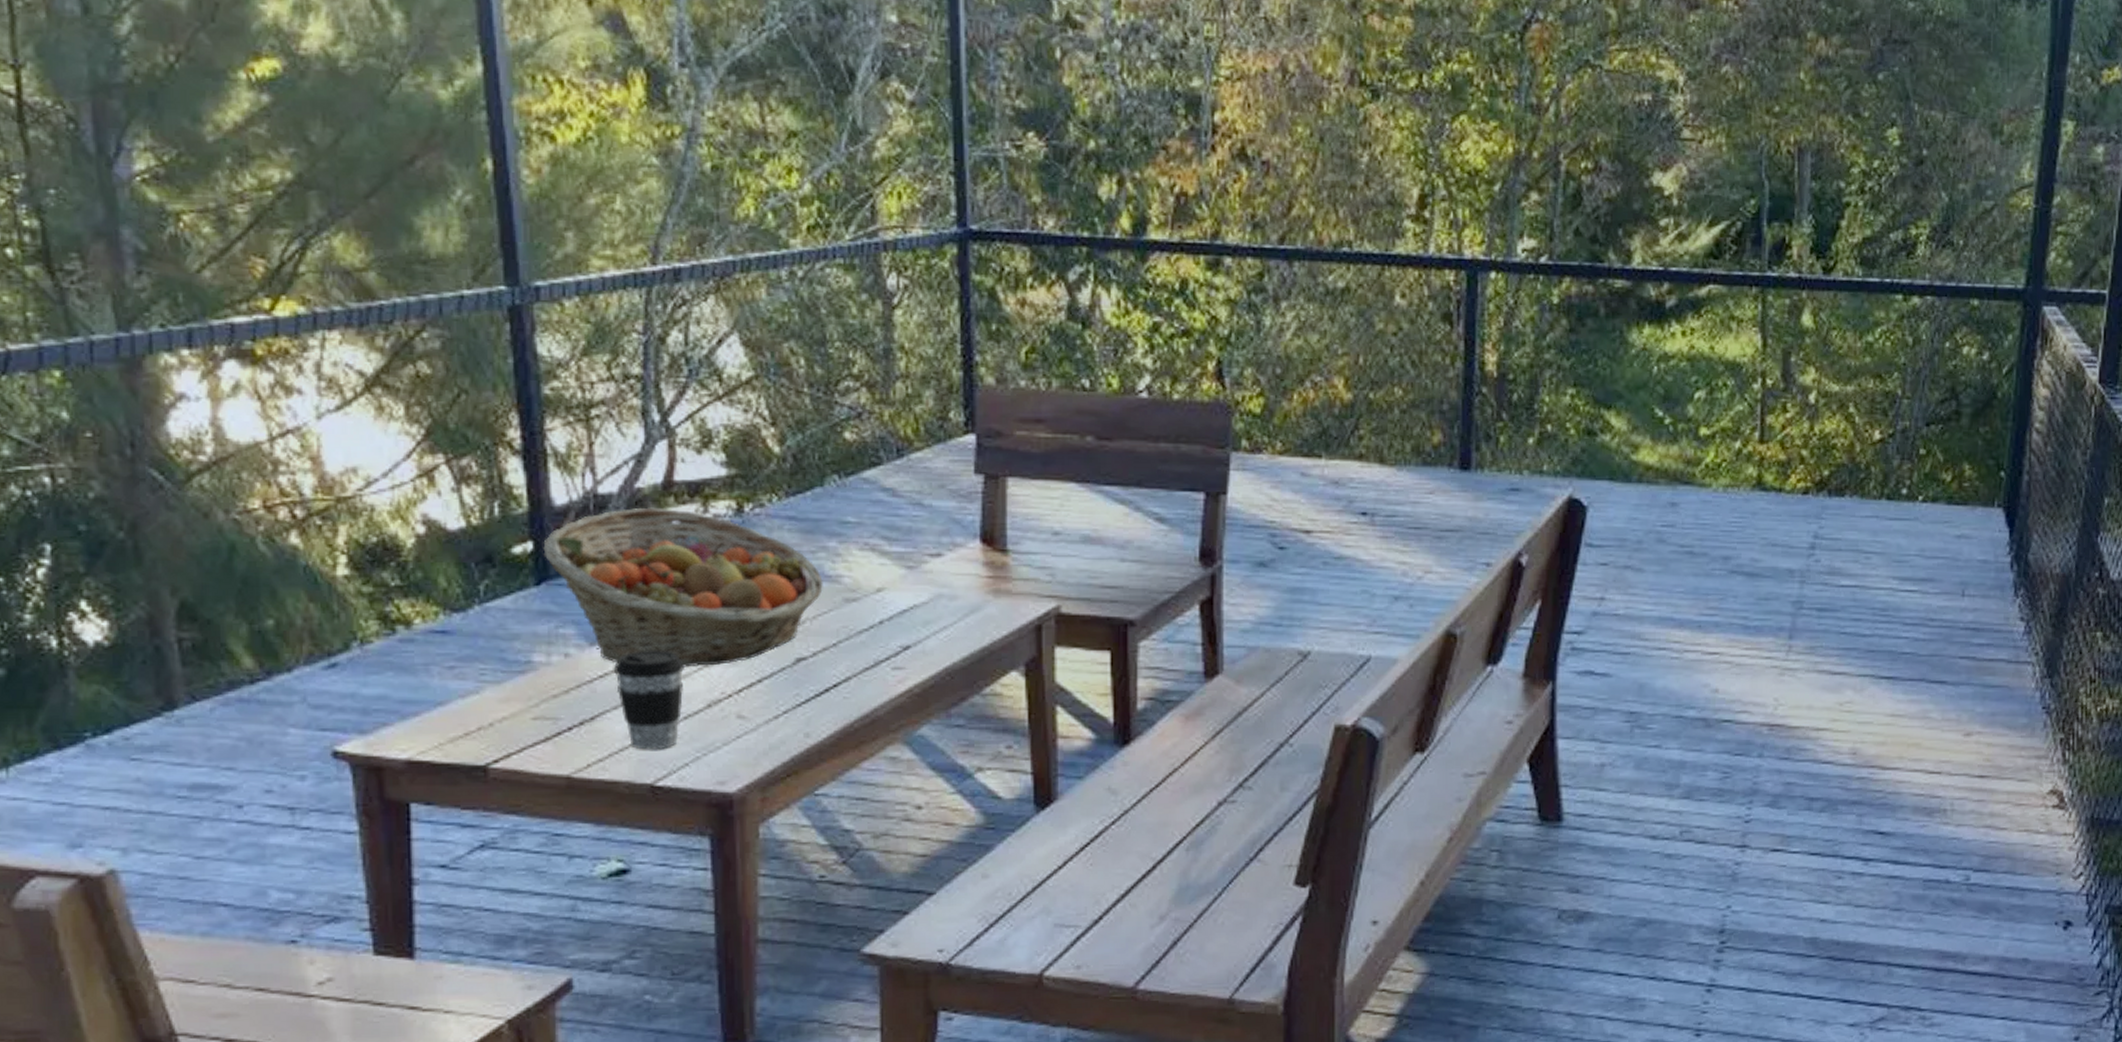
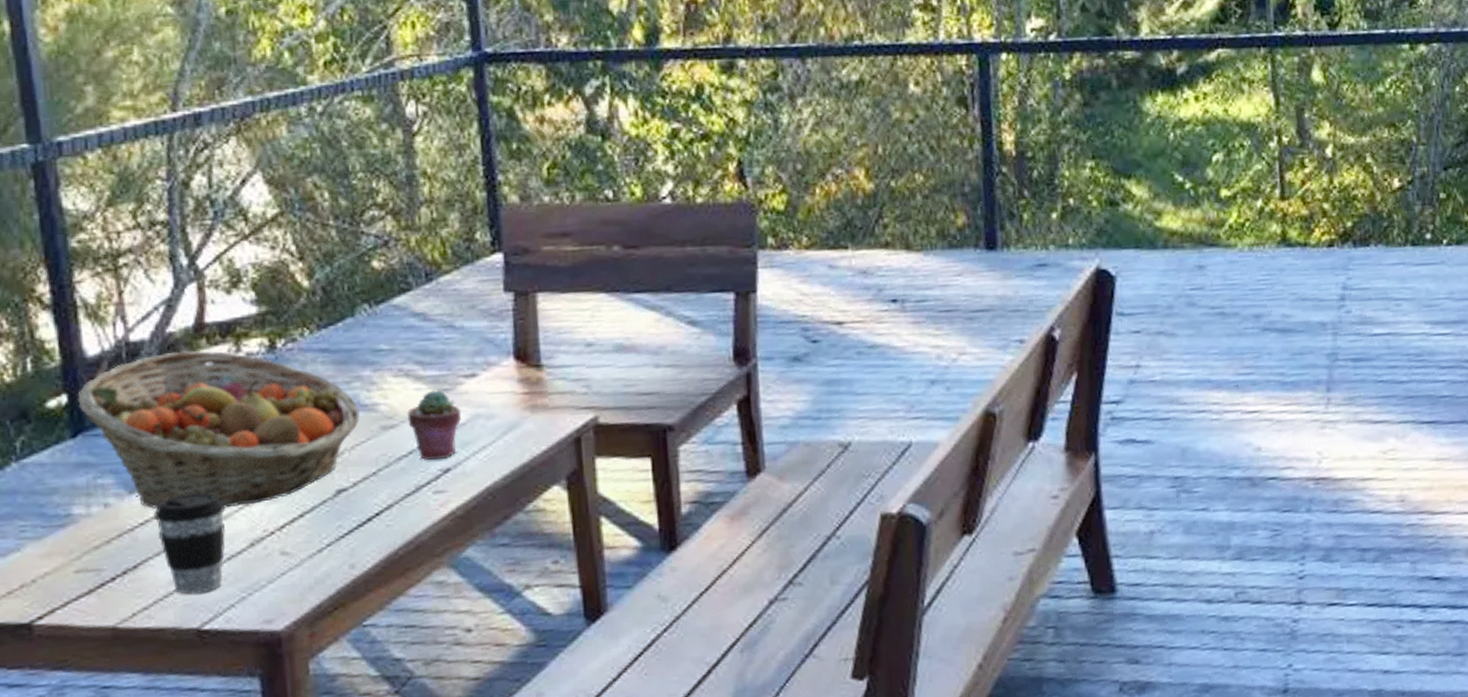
potted succulent: none [870,567,925,637] -> present [407,390,462,461]

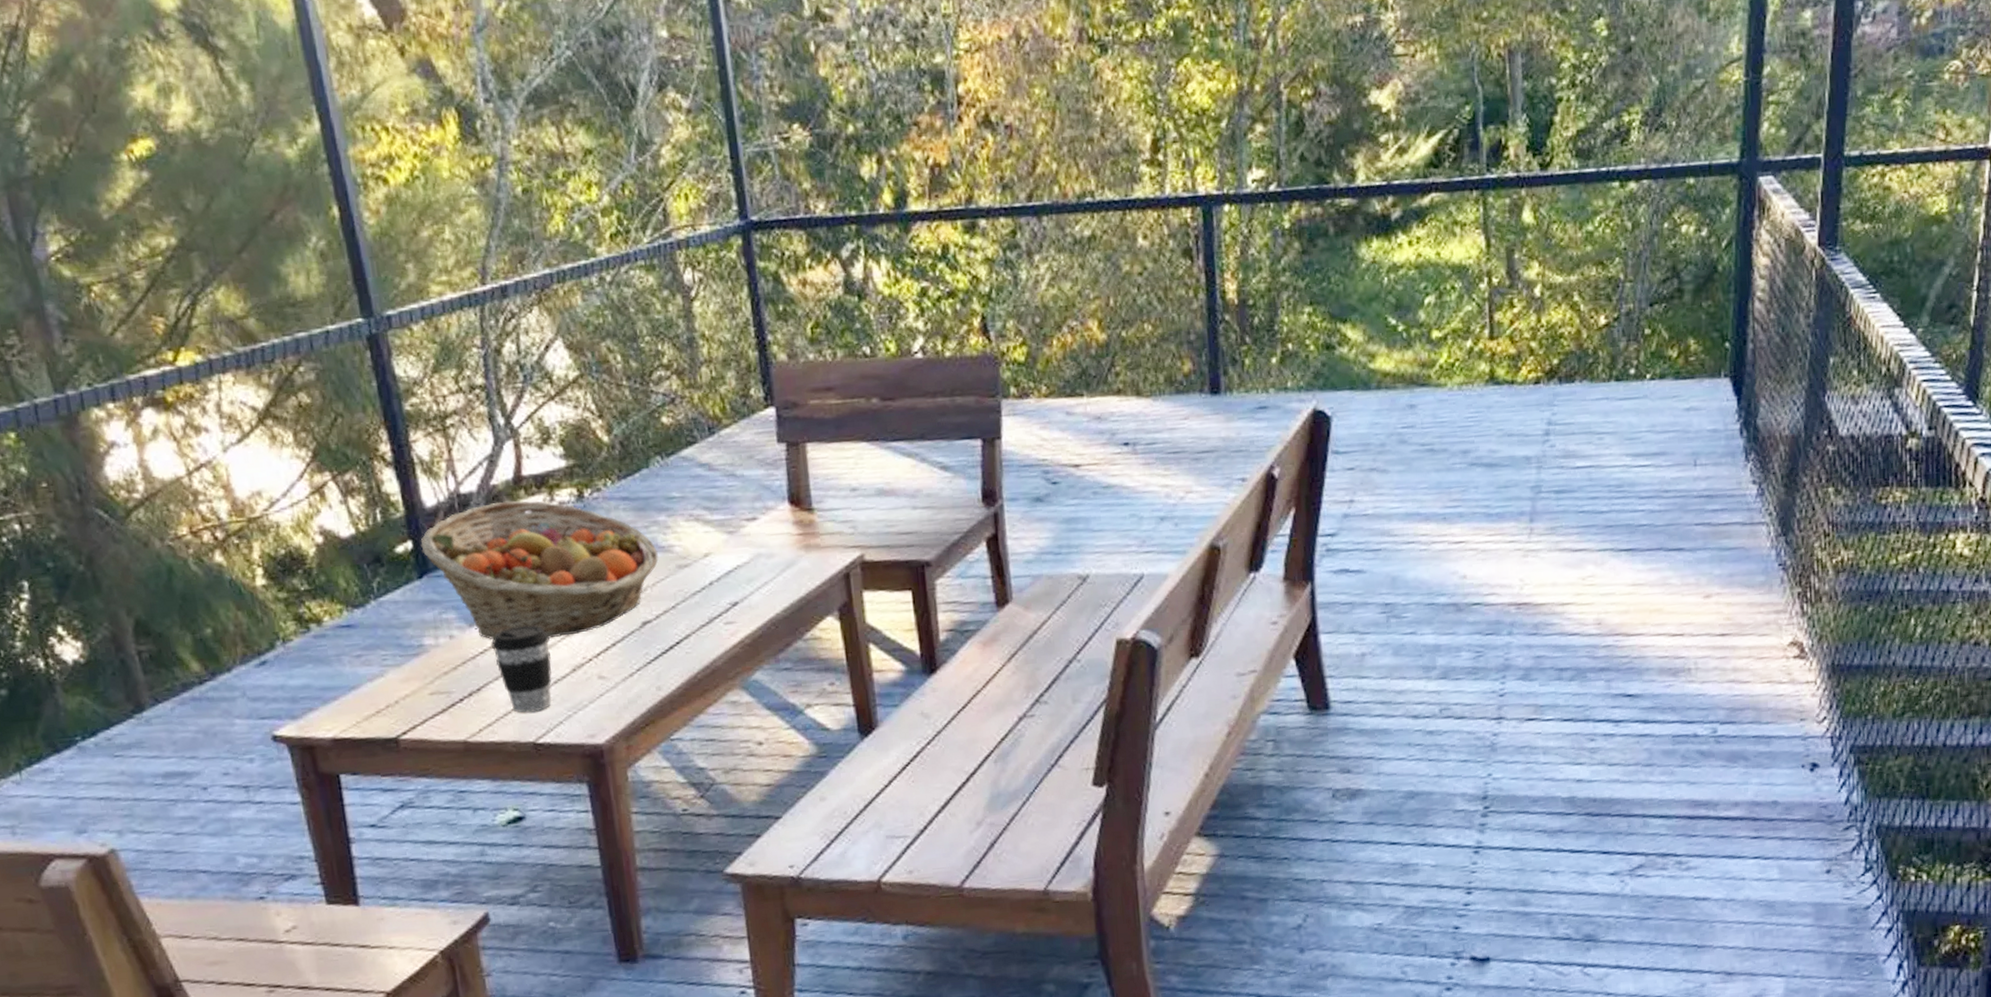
potted succulent: present [407,390,462,461] -> none [698,532,745,595]

